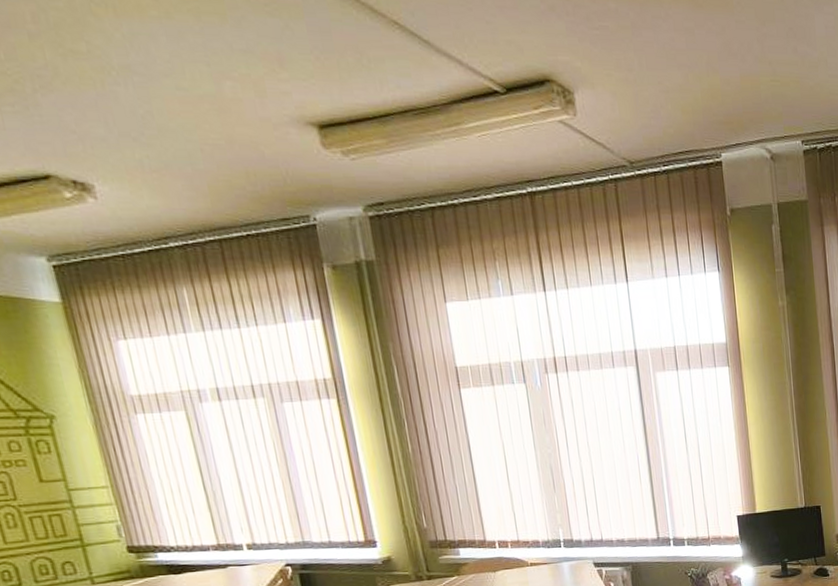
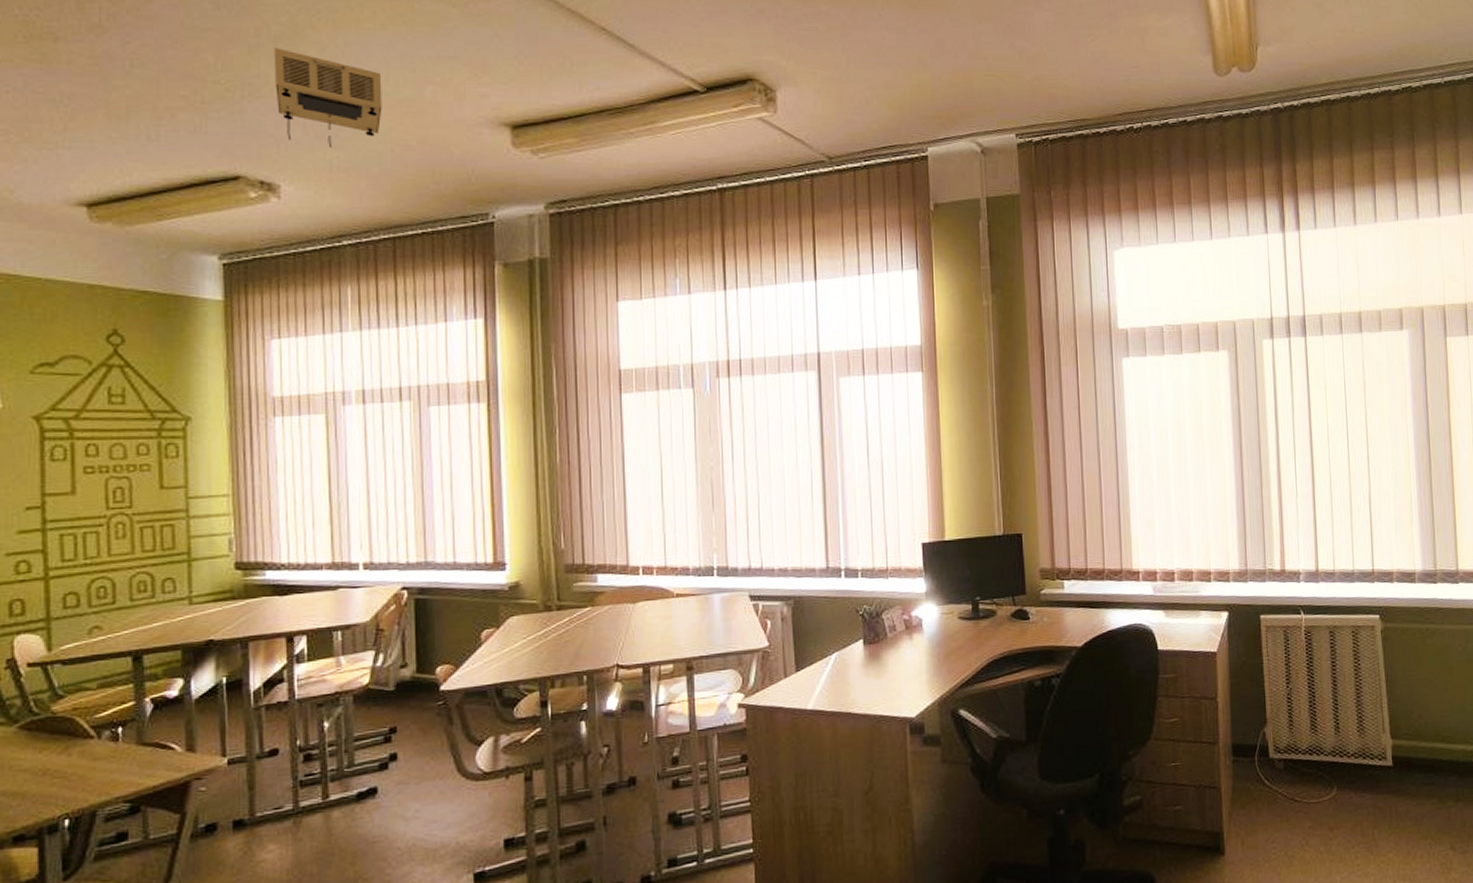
projector: none [56,36,185,146] -> present [273,48,382,147]

